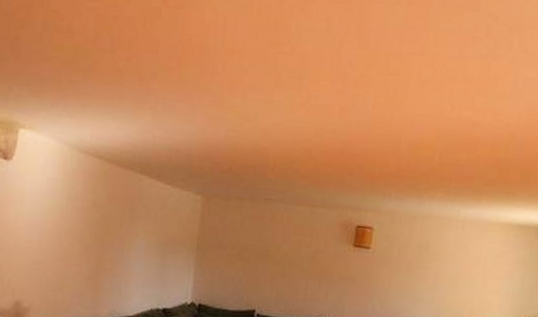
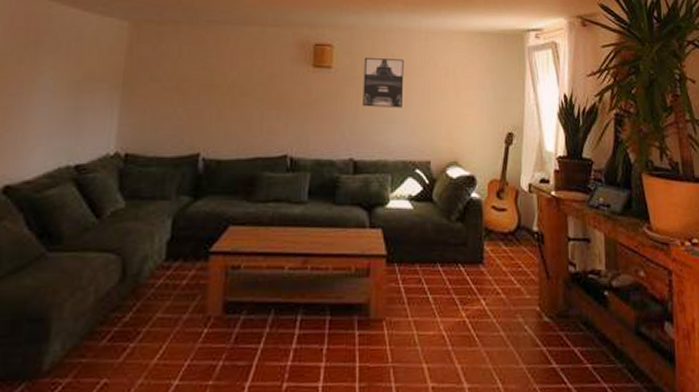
wall art: none [395,242,438,290] -> present [363,58,404,108]

